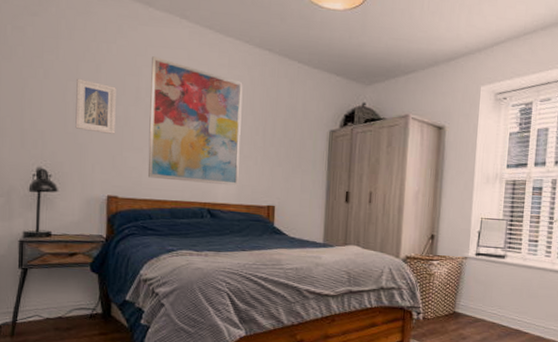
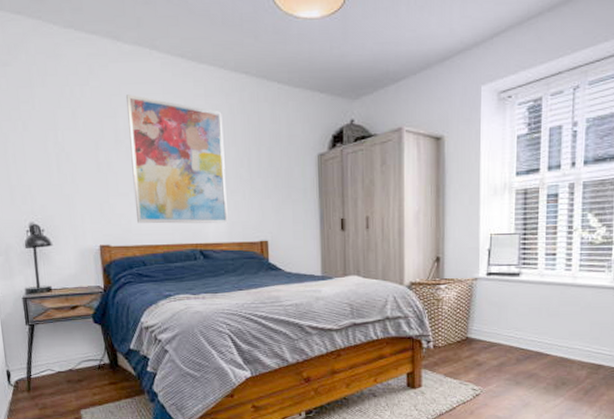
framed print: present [75,78,116,134] -> none [55,127,99,182]

